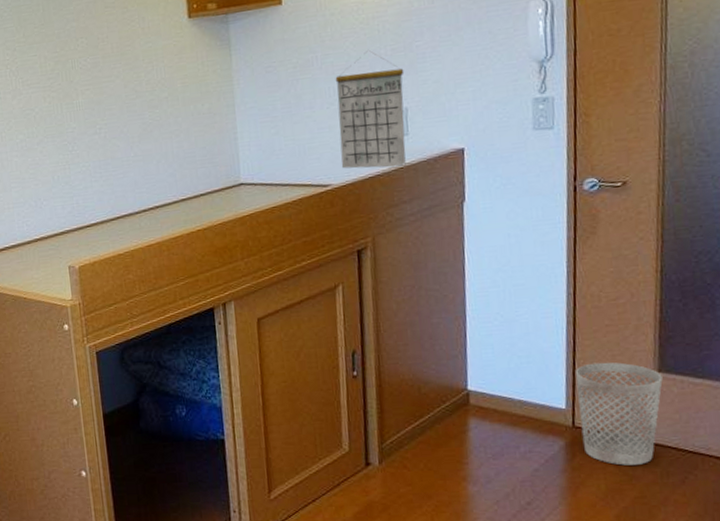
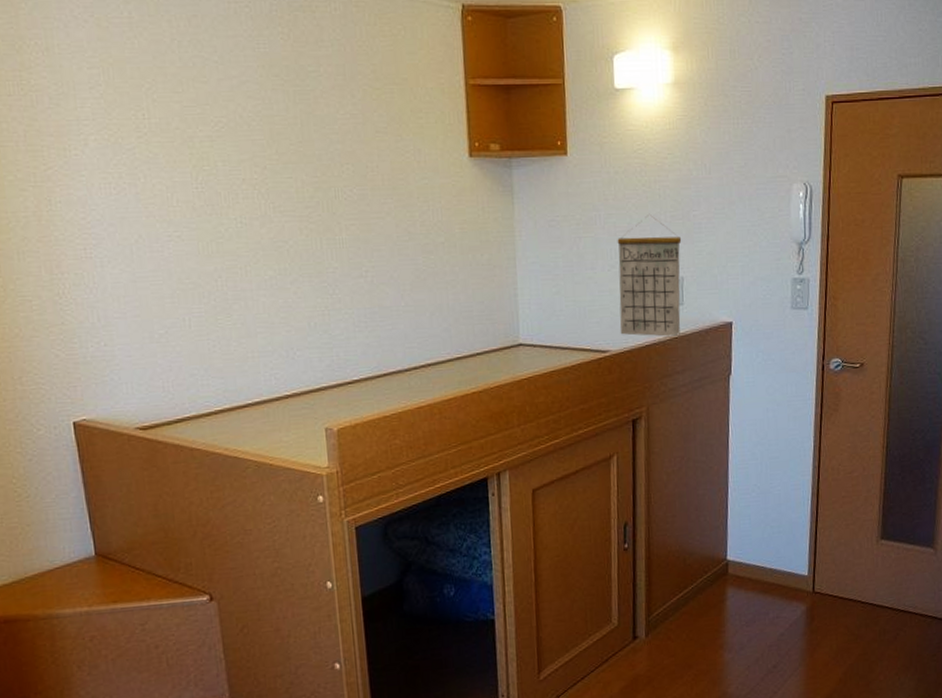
wastebasket: present [576,362,663,466] -> none [817,531,884,626]

